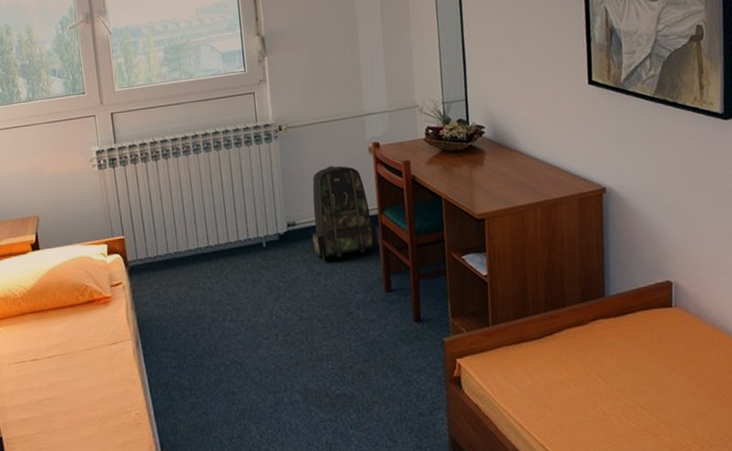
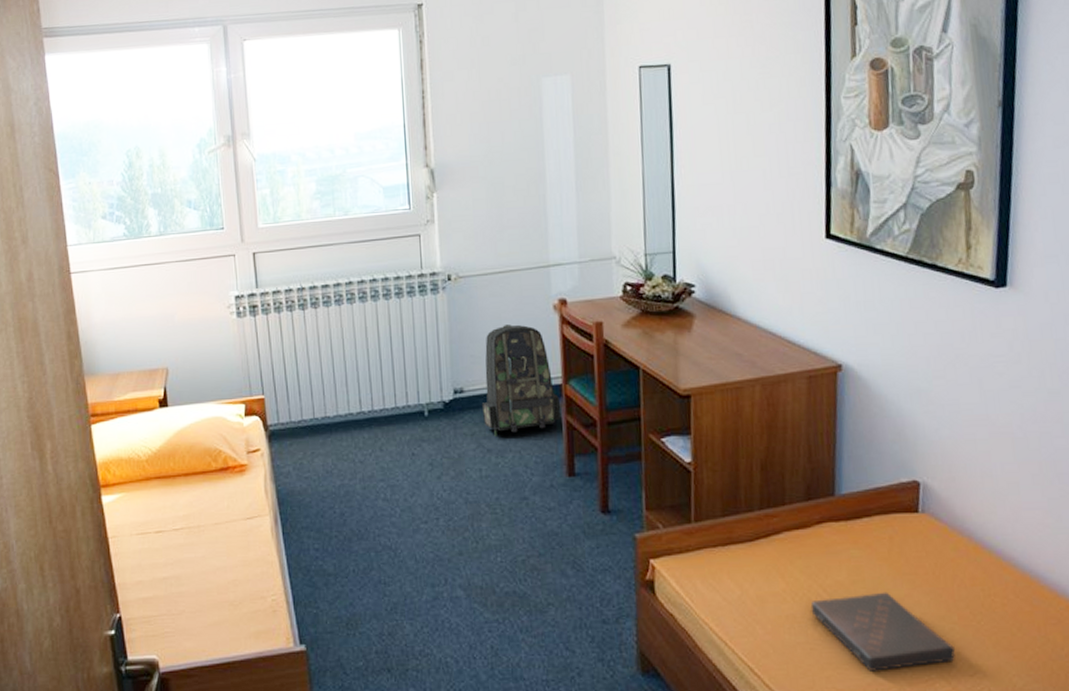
book: none [589,374,707,442] -> present [810,592,955,671]

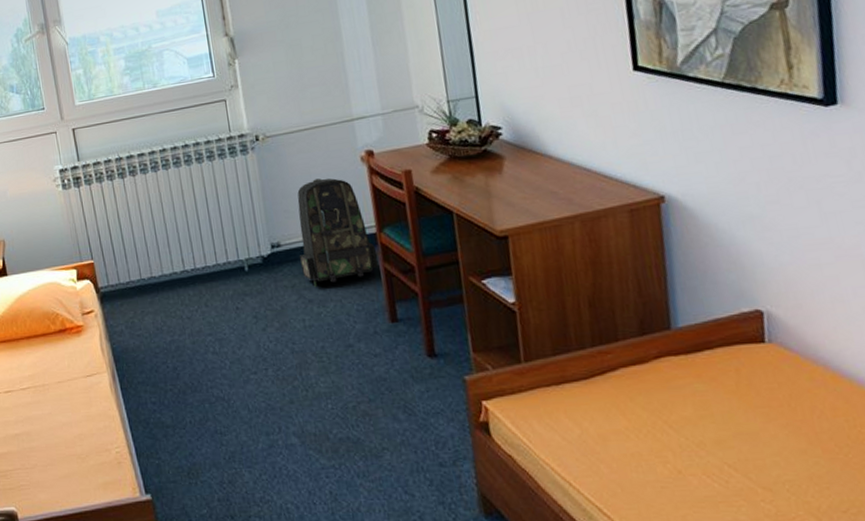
book: present [810,592,955,671] -> none [657,426,824,509]

